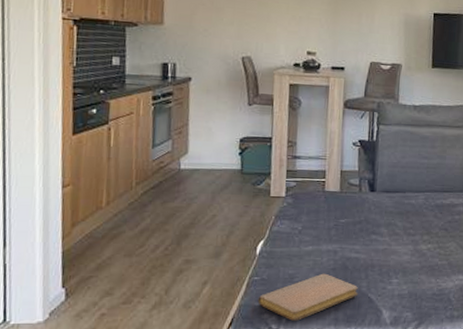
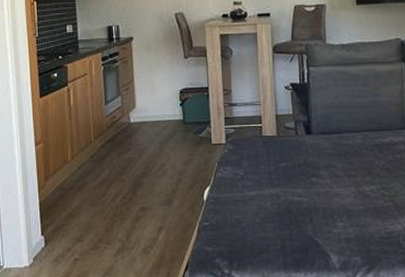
notebook: present [257,273,359,321] -> none [209,218,305,265]

